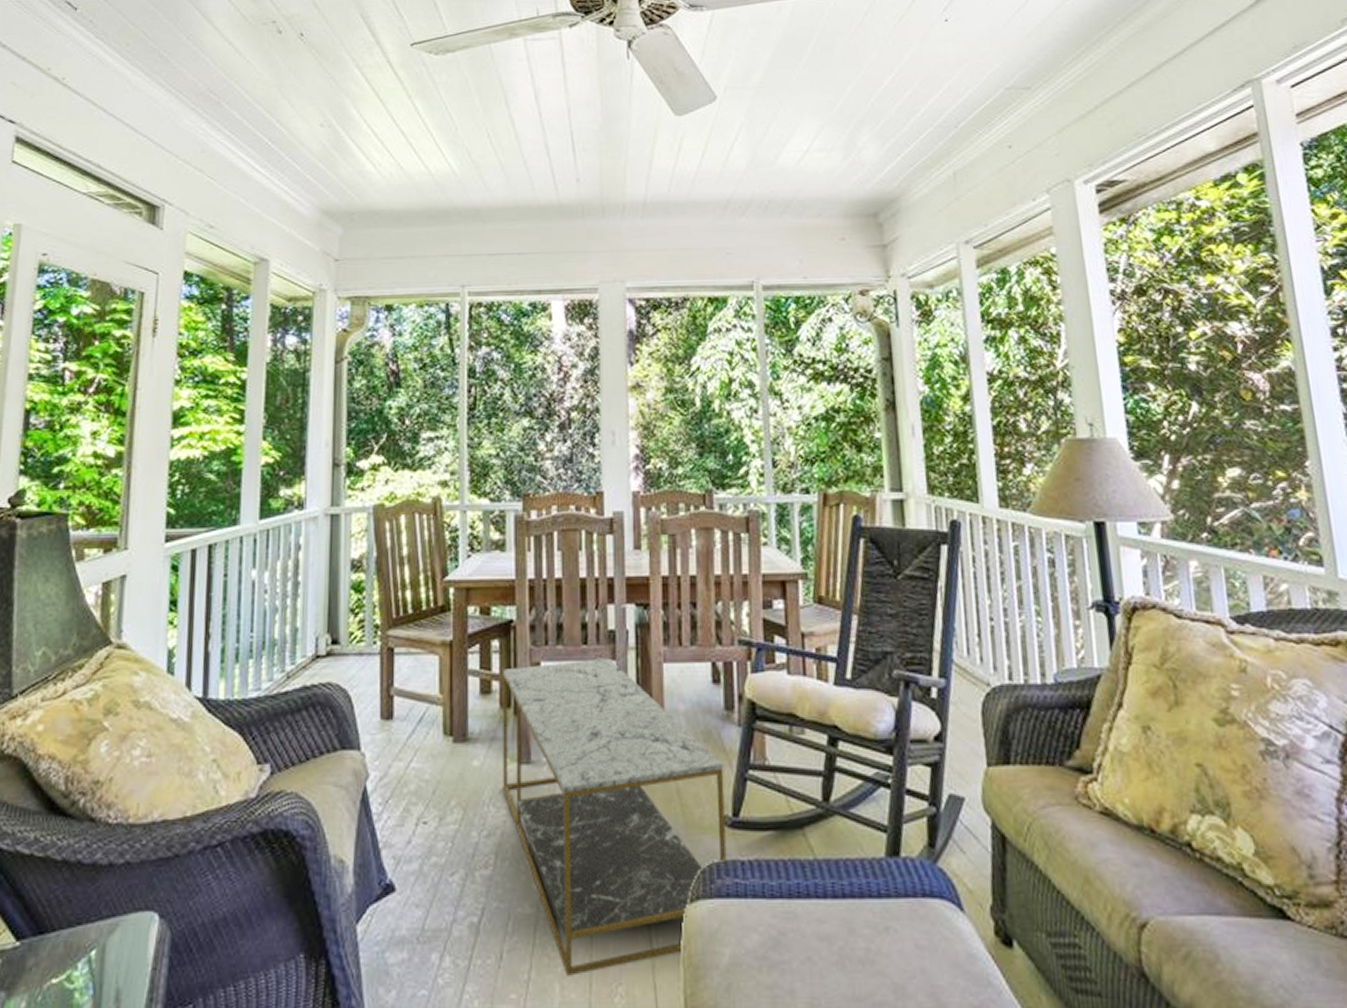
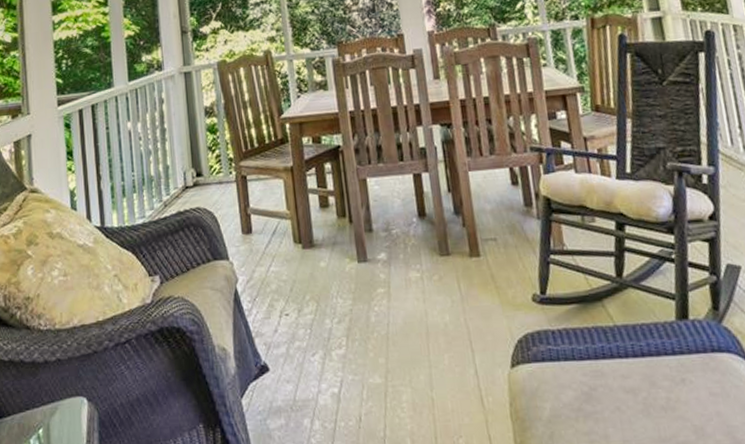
coffee table: present [503,657,727,976] -> none [336,170,540,432]

